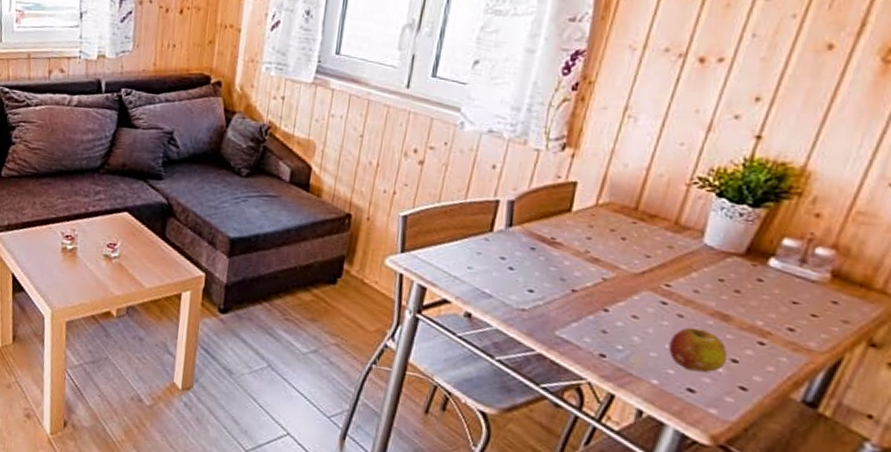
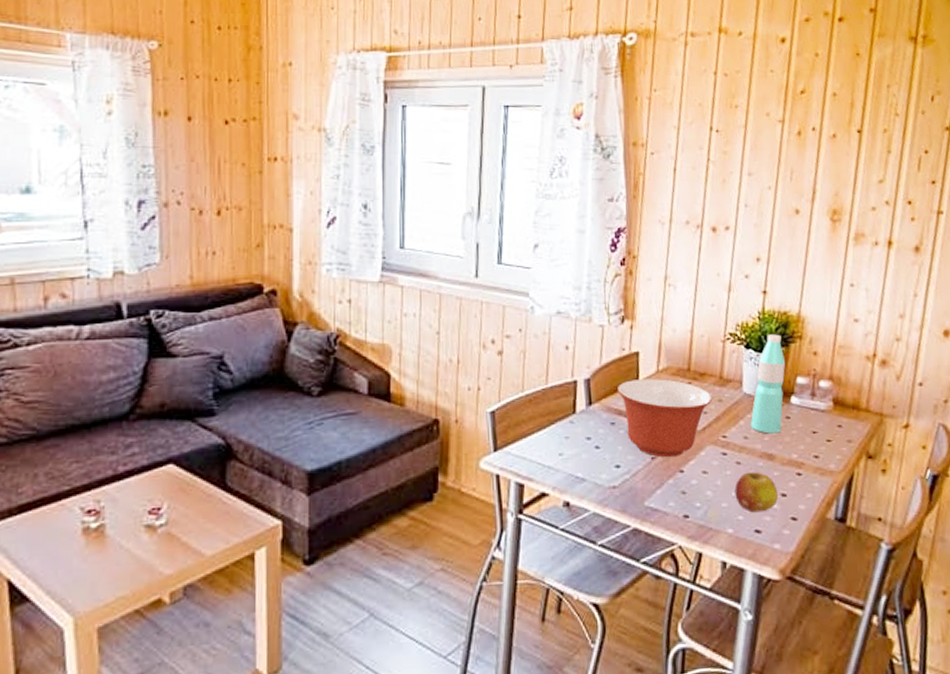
mixing bowl: none [543,209,661,295] -> present [616,379,713,458]
water bottle: none [705,185,772,295] -> present [750,334,786,434]

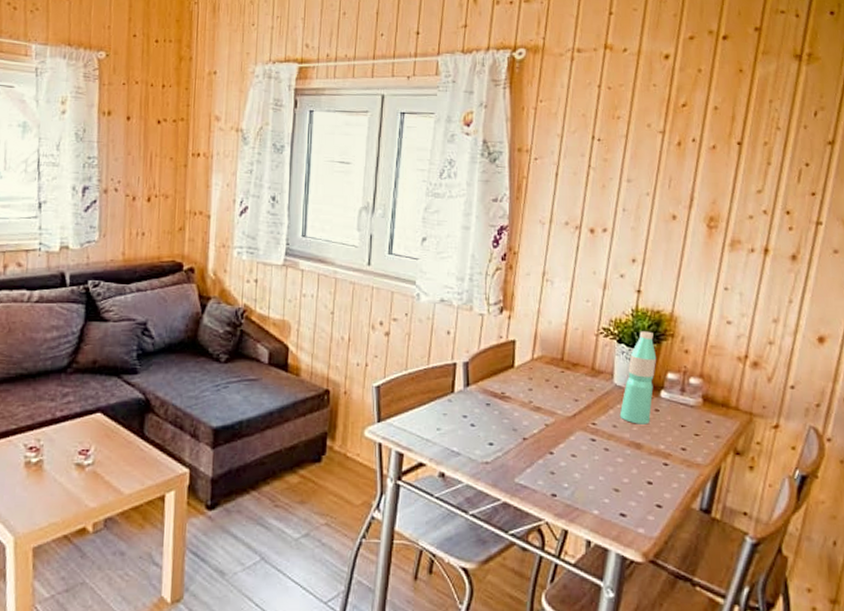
mixing bowl: present [616,379,713,458] -> none [493,365,584,440]
fruit: present [734,472,779,513] -> none [602,459,645,497]

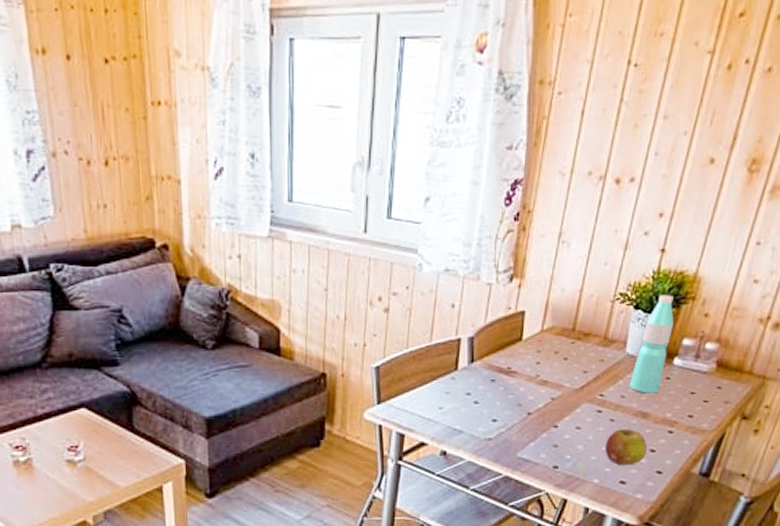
fruit: none [602,459,645,497] -> present [605,429,648,466]

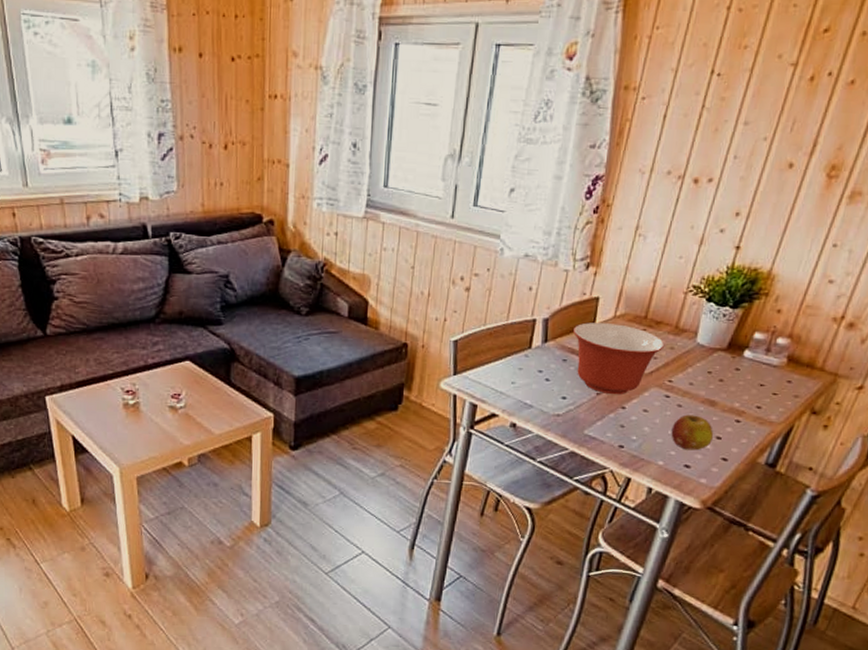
mixing bowl: none [499,338,595,414] -> present [572,322,665,395]
water bottle: present [629,295,674,394] -> none [697,289,746,383]

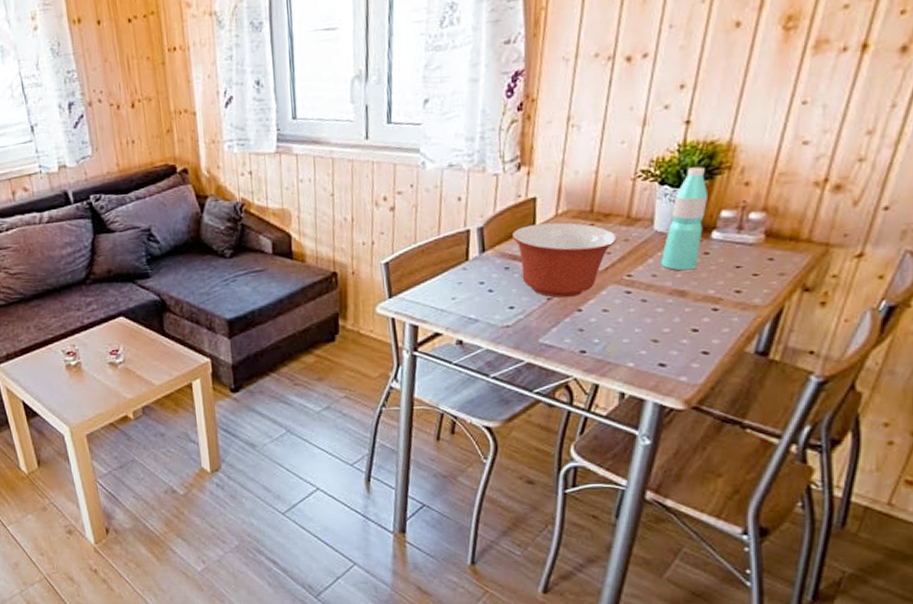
fruit: present [671,414,714,451] -> none [638,308,689,348]
water bottle: none [697,289,746,383] -> present [660,166,709,271]

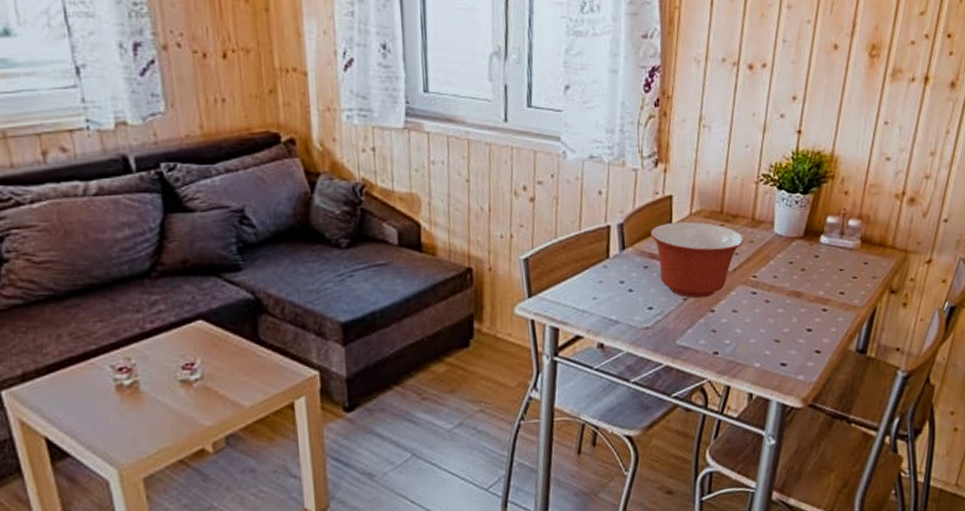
water bottle: present [660,166,709,271] -> none [780,174,817,273]

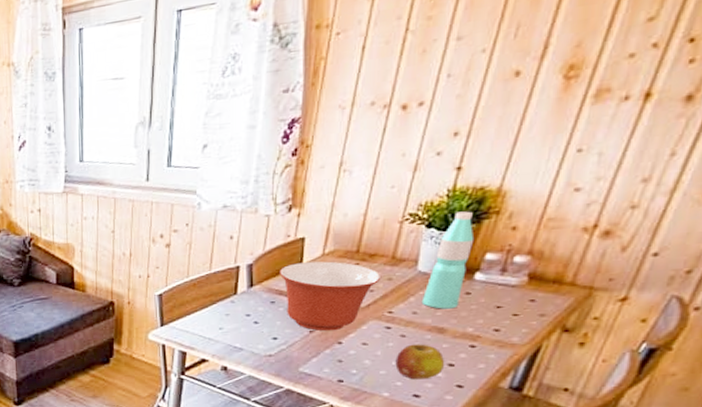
fruit: none [763,309,804,347] -> present [395,344,445,380]
water bottle: none [780,174,817,273] -> present [421,211,475,309]

